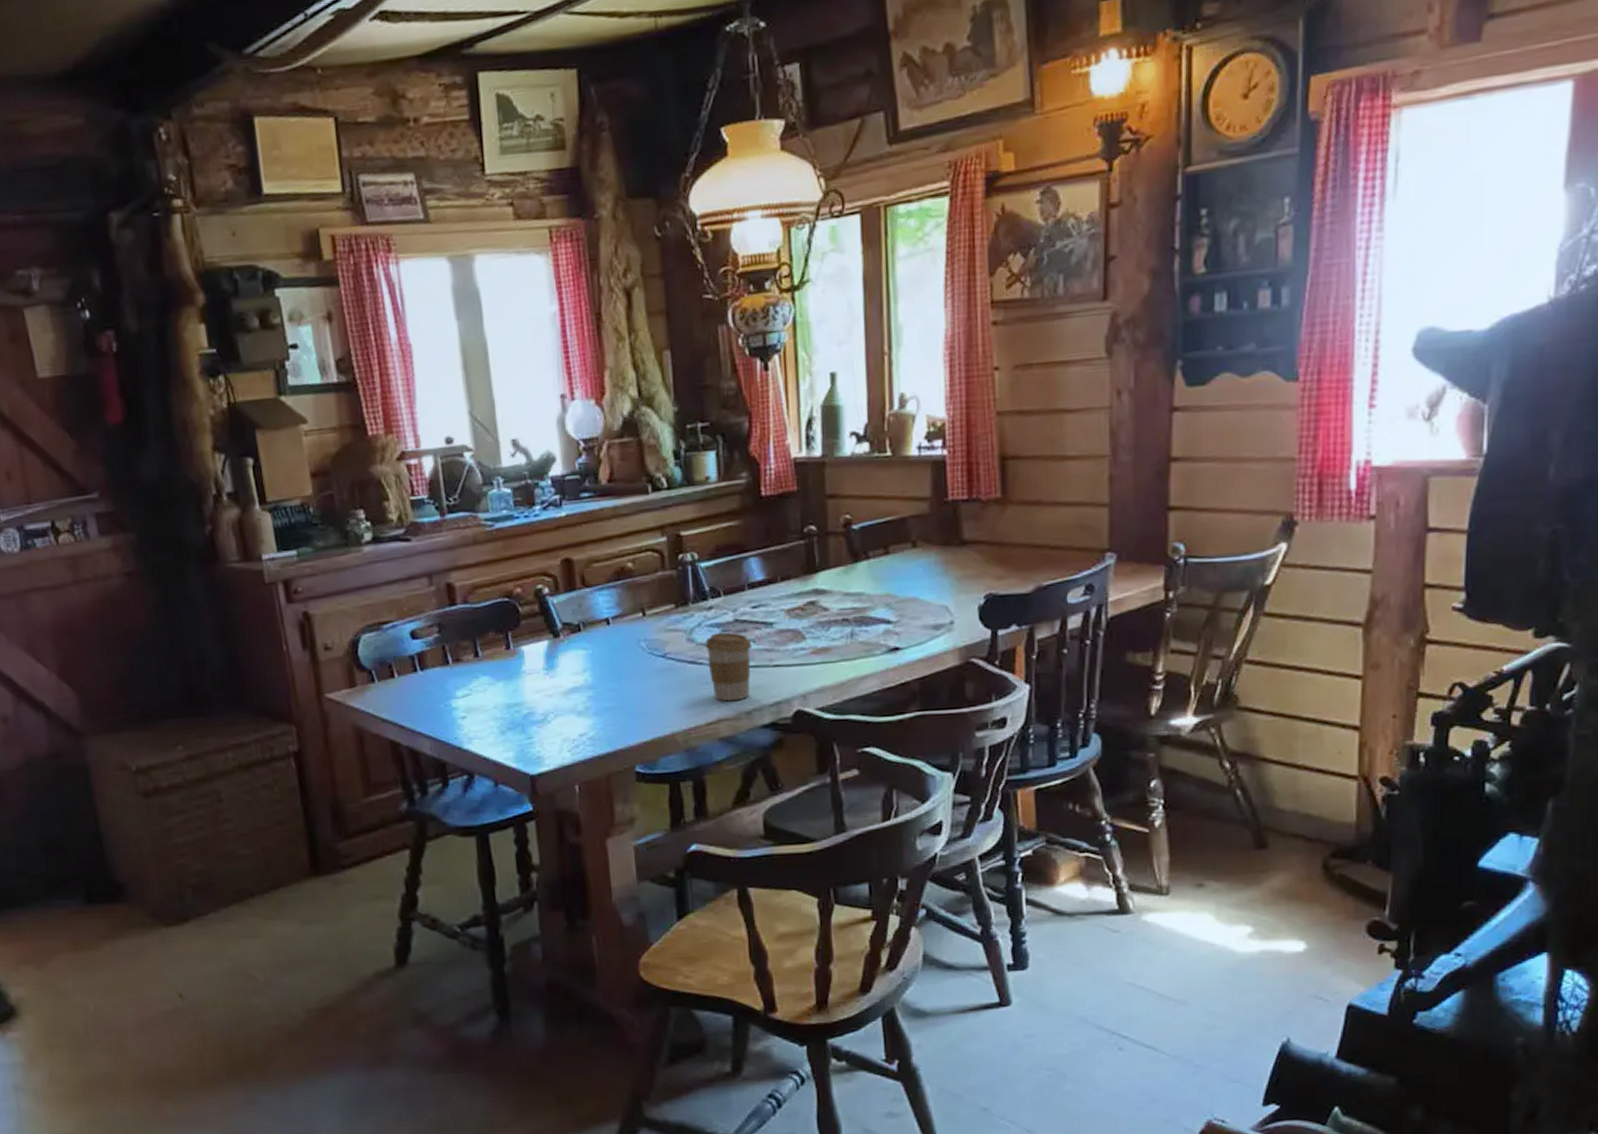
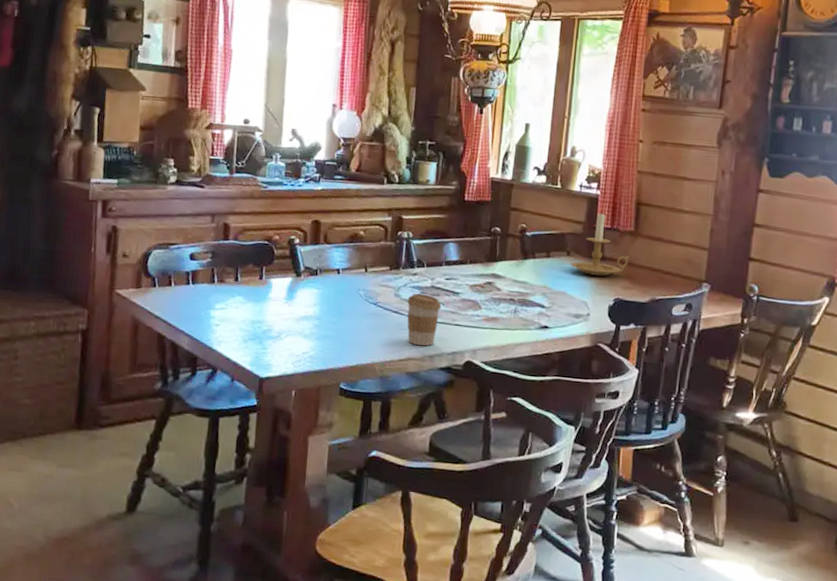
candle holder: none [918,477,999,569] -> present [570,211,630,276]

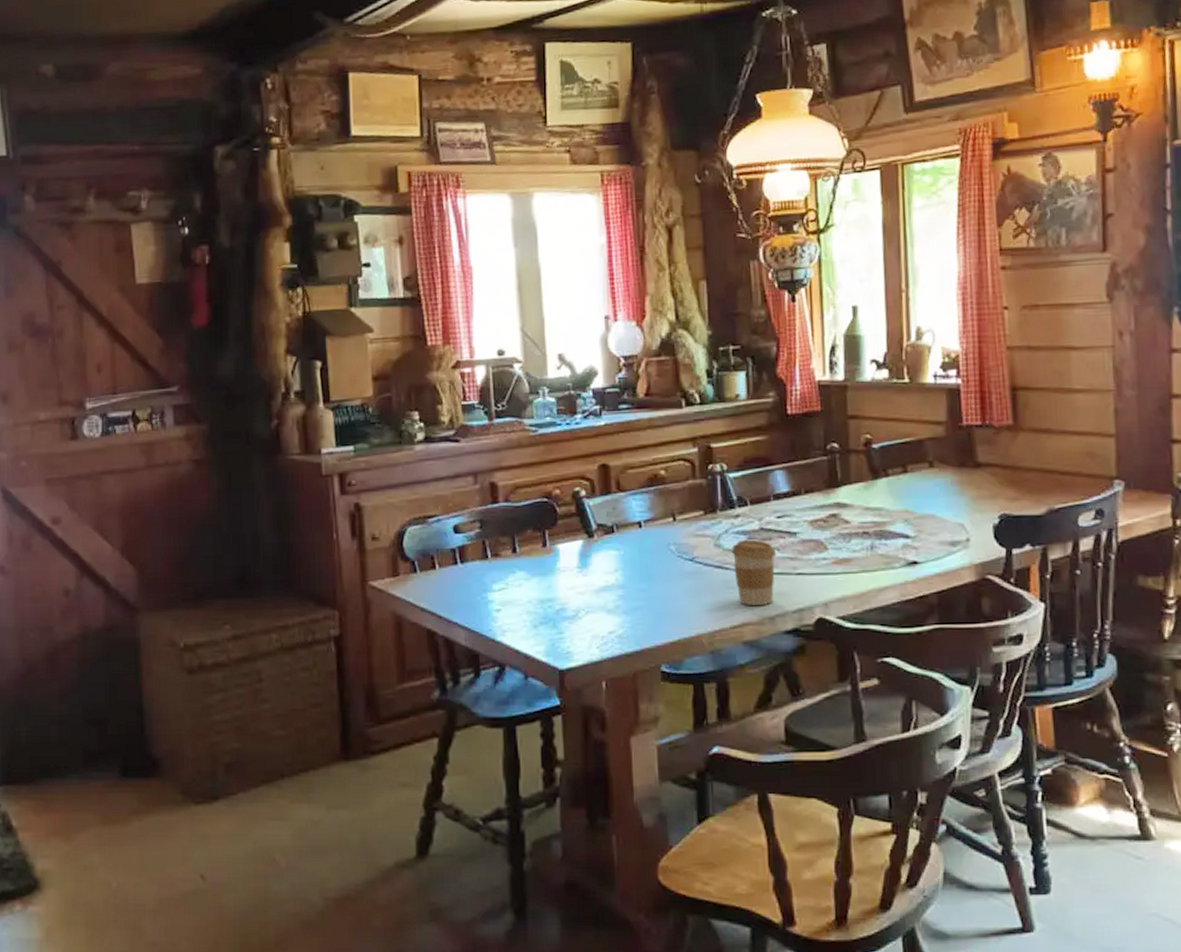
candle holder: present [570,211,630,276] -> none [935,404,1012,489]

